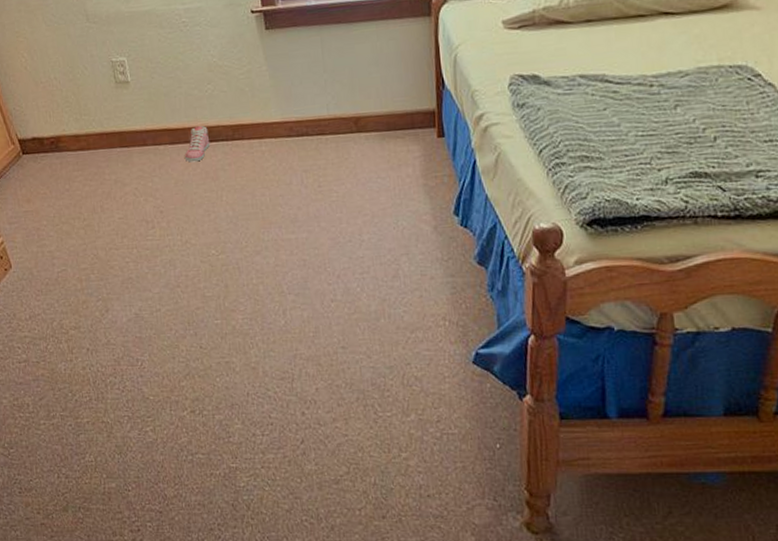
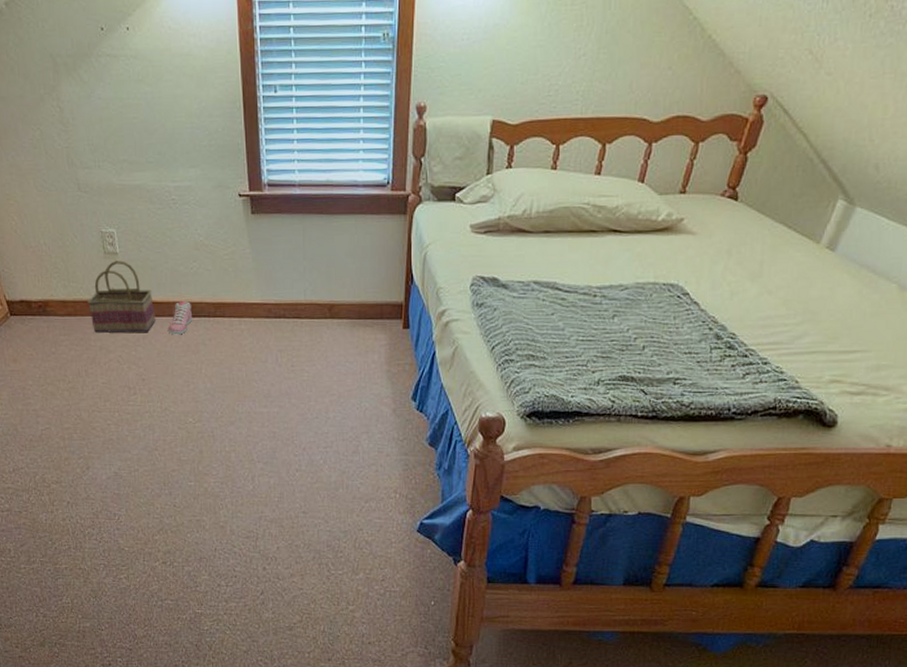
basket: none [99,89,172,166] -> present [86,260,156,333]

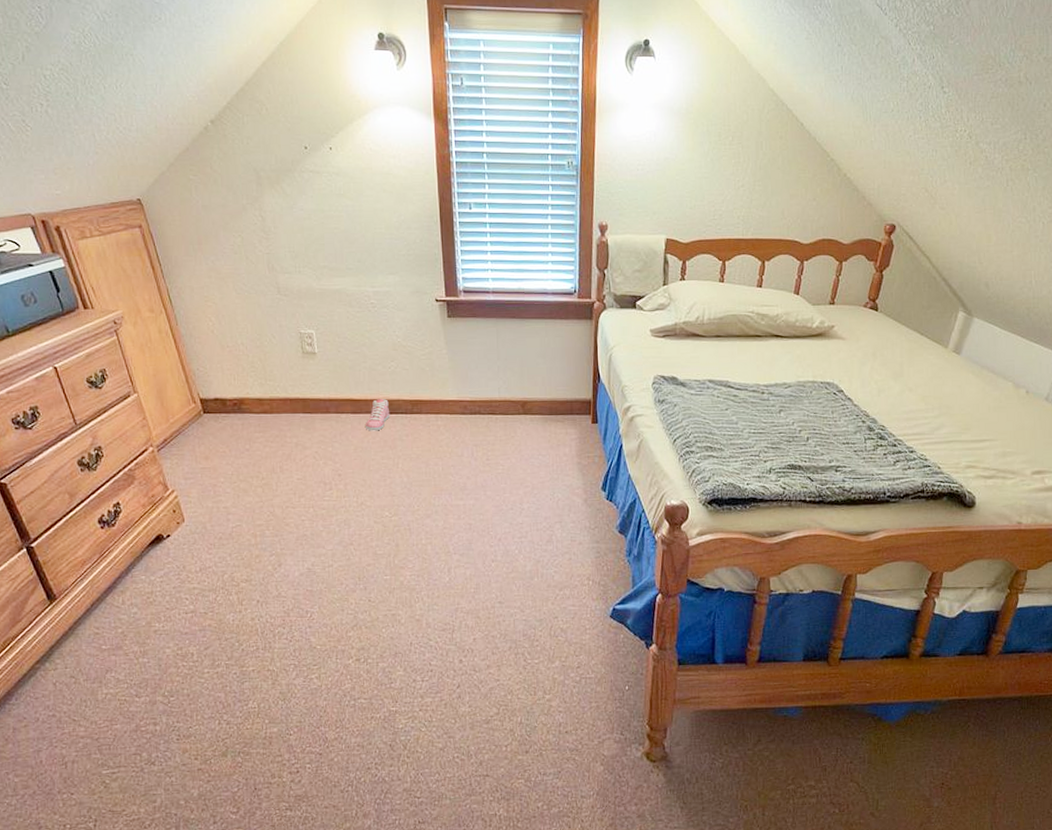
basket: present [86,260,156,333] -> none [283,360,353,430]

